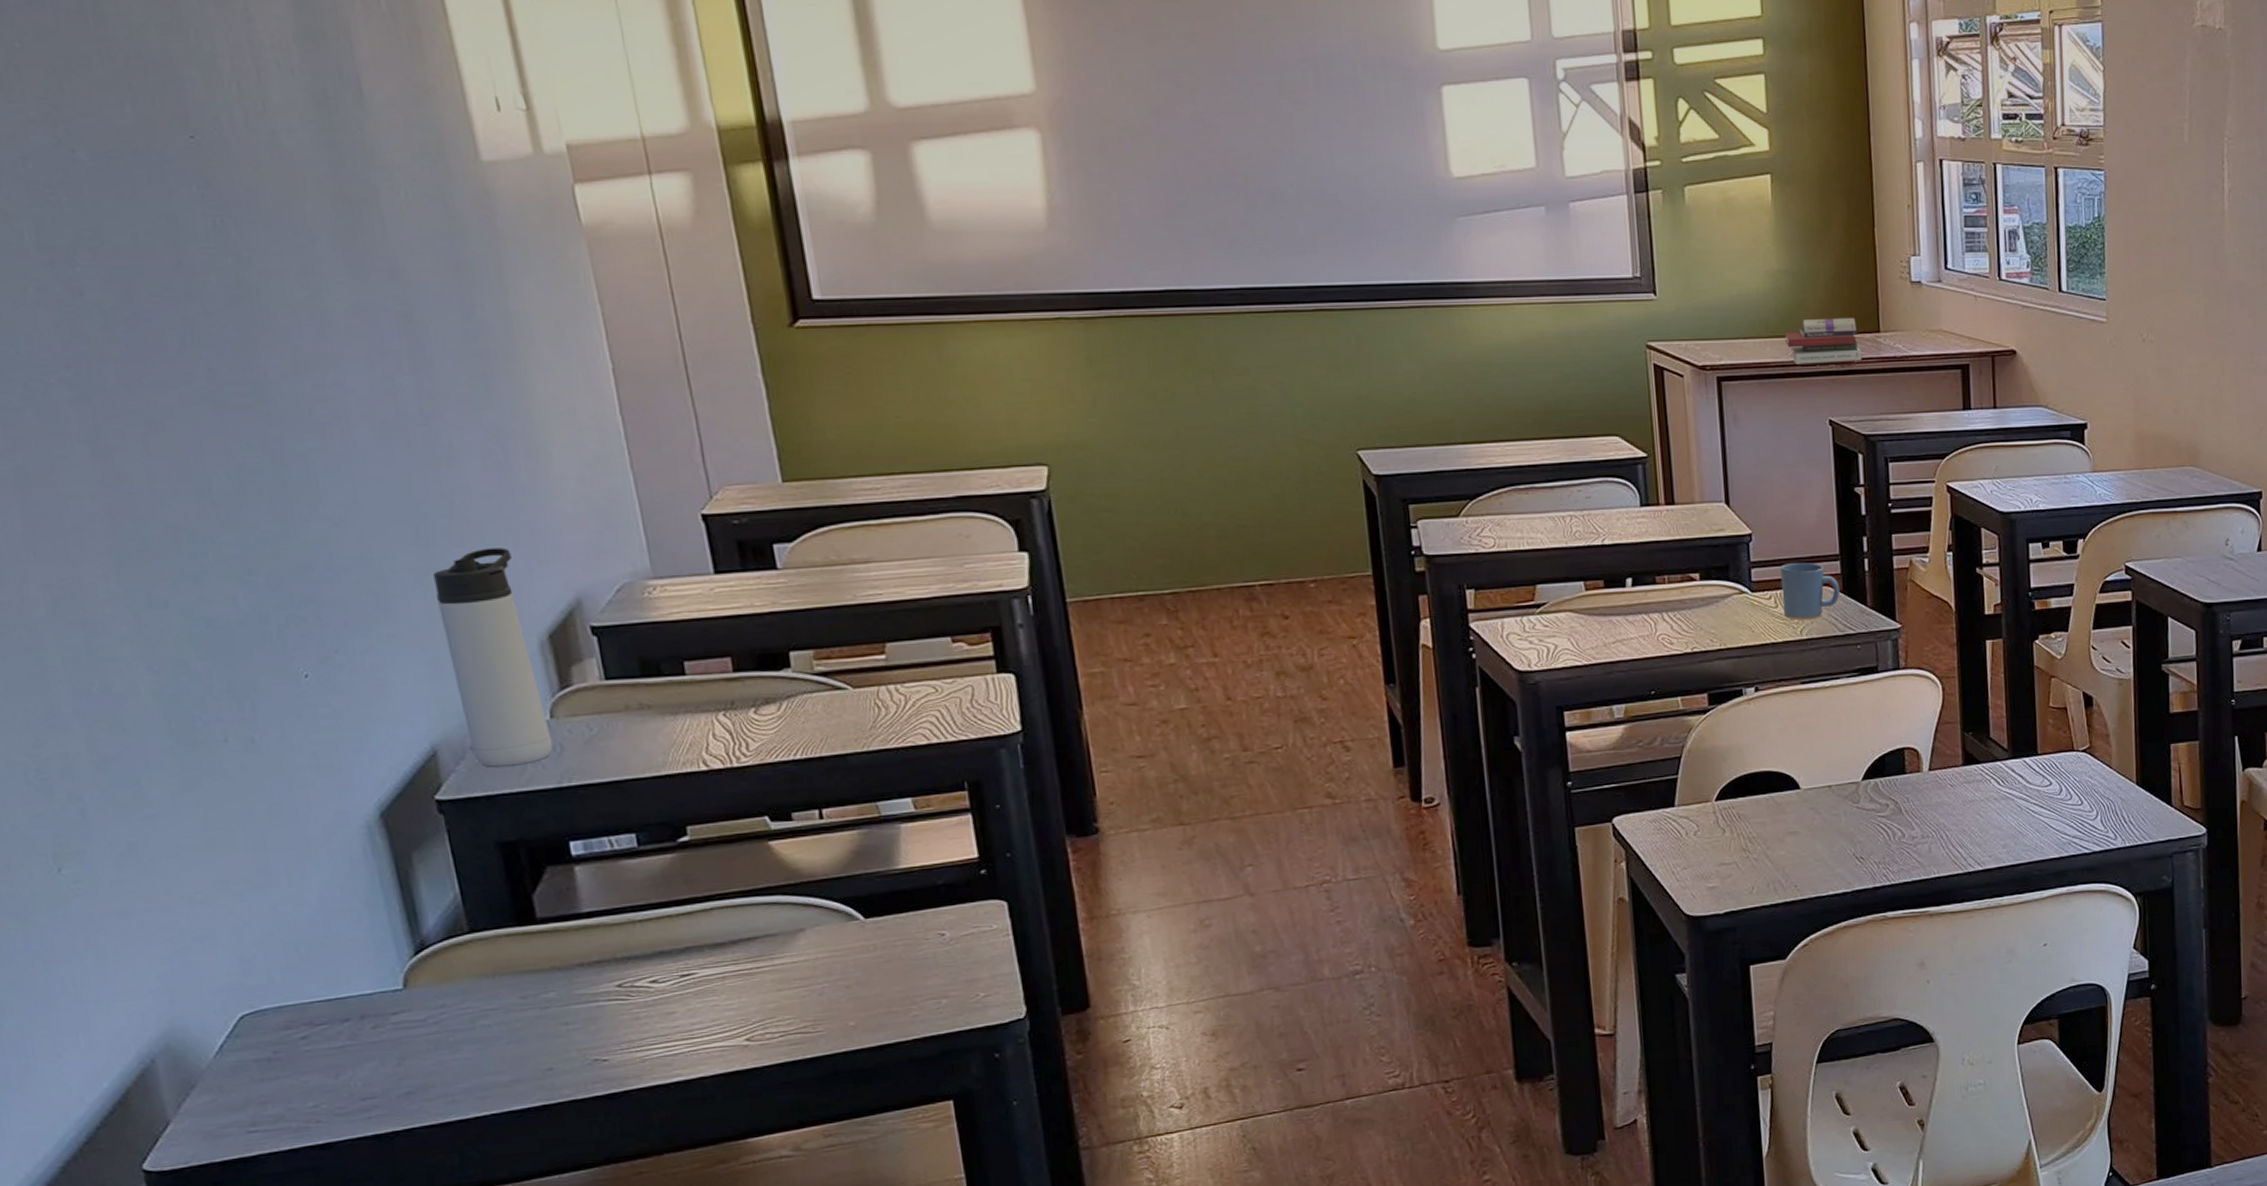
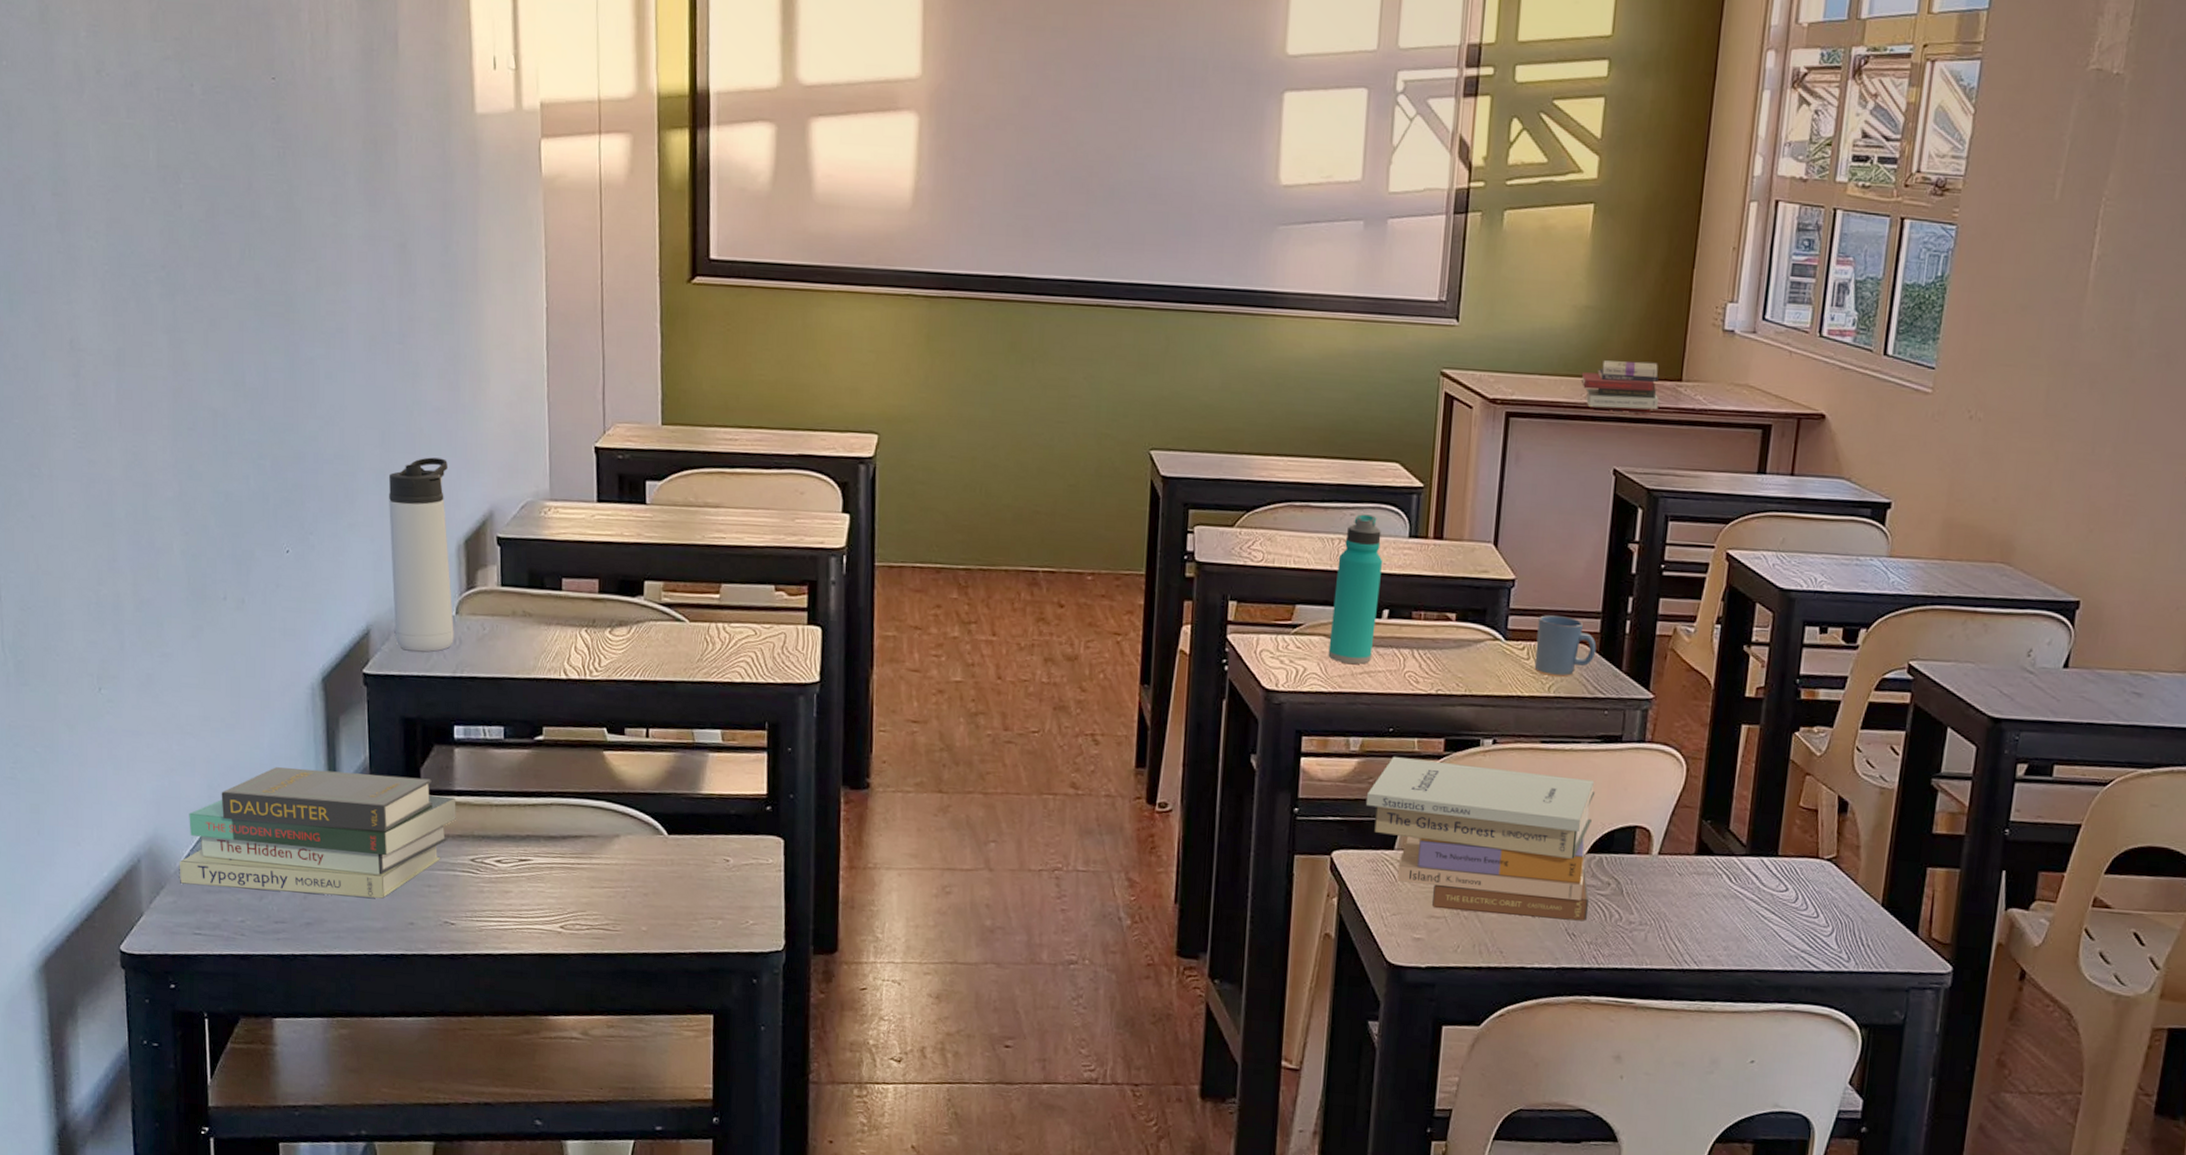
books: none [212,905,590,1078] -> present [179,767,456,899]
water bottle: none [1572,489,1622,635] -> present [1328,514,1383,664]
books: none [1638,711,1872,855] -> present [1365,756,1596,922]

